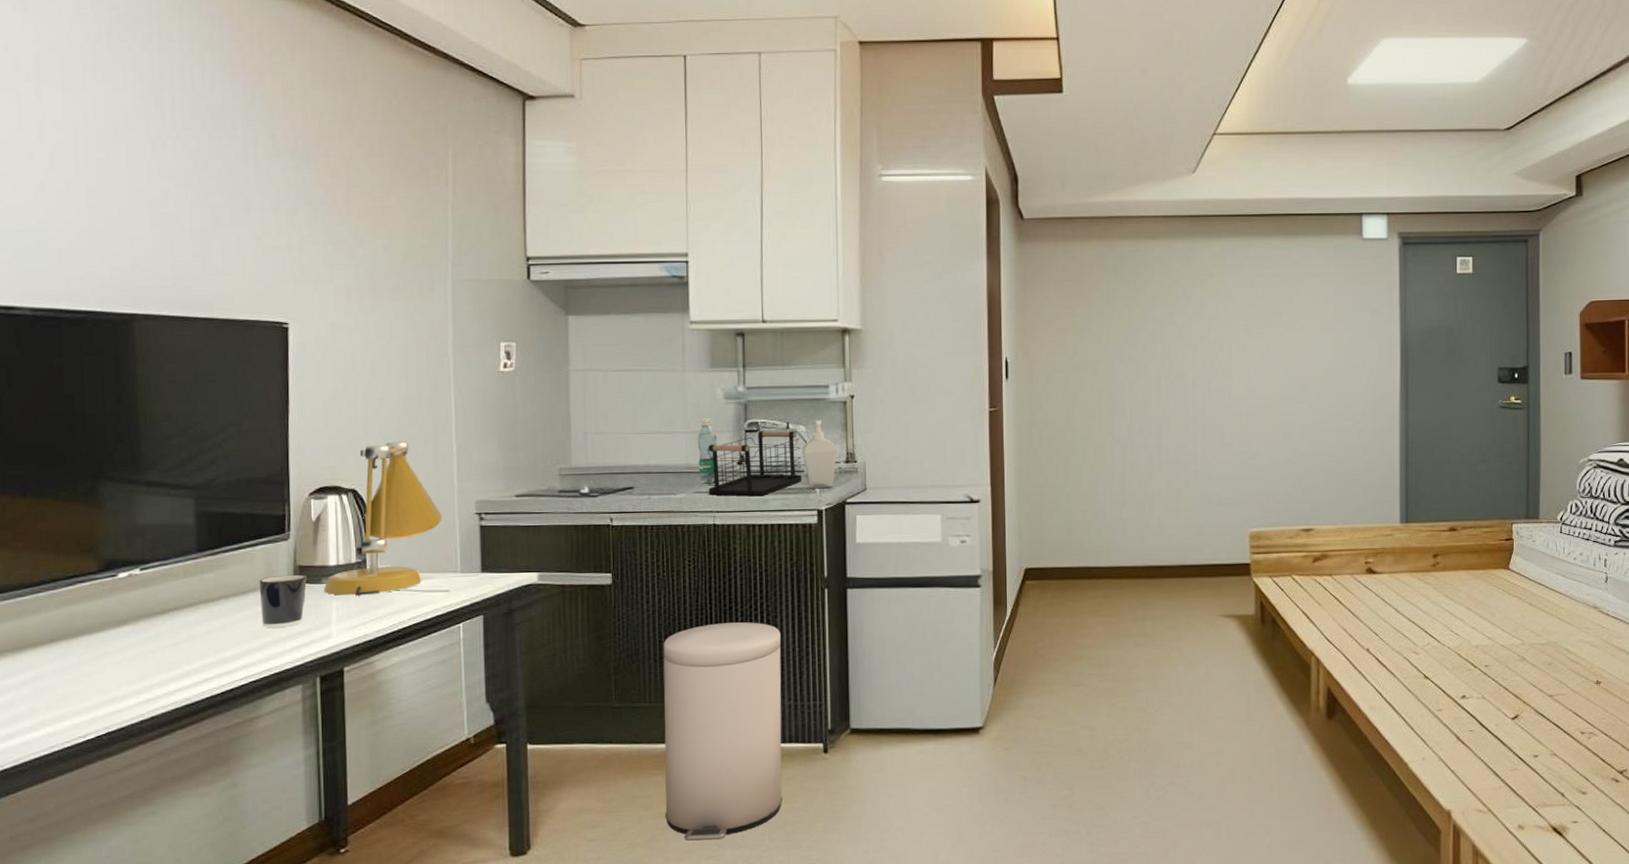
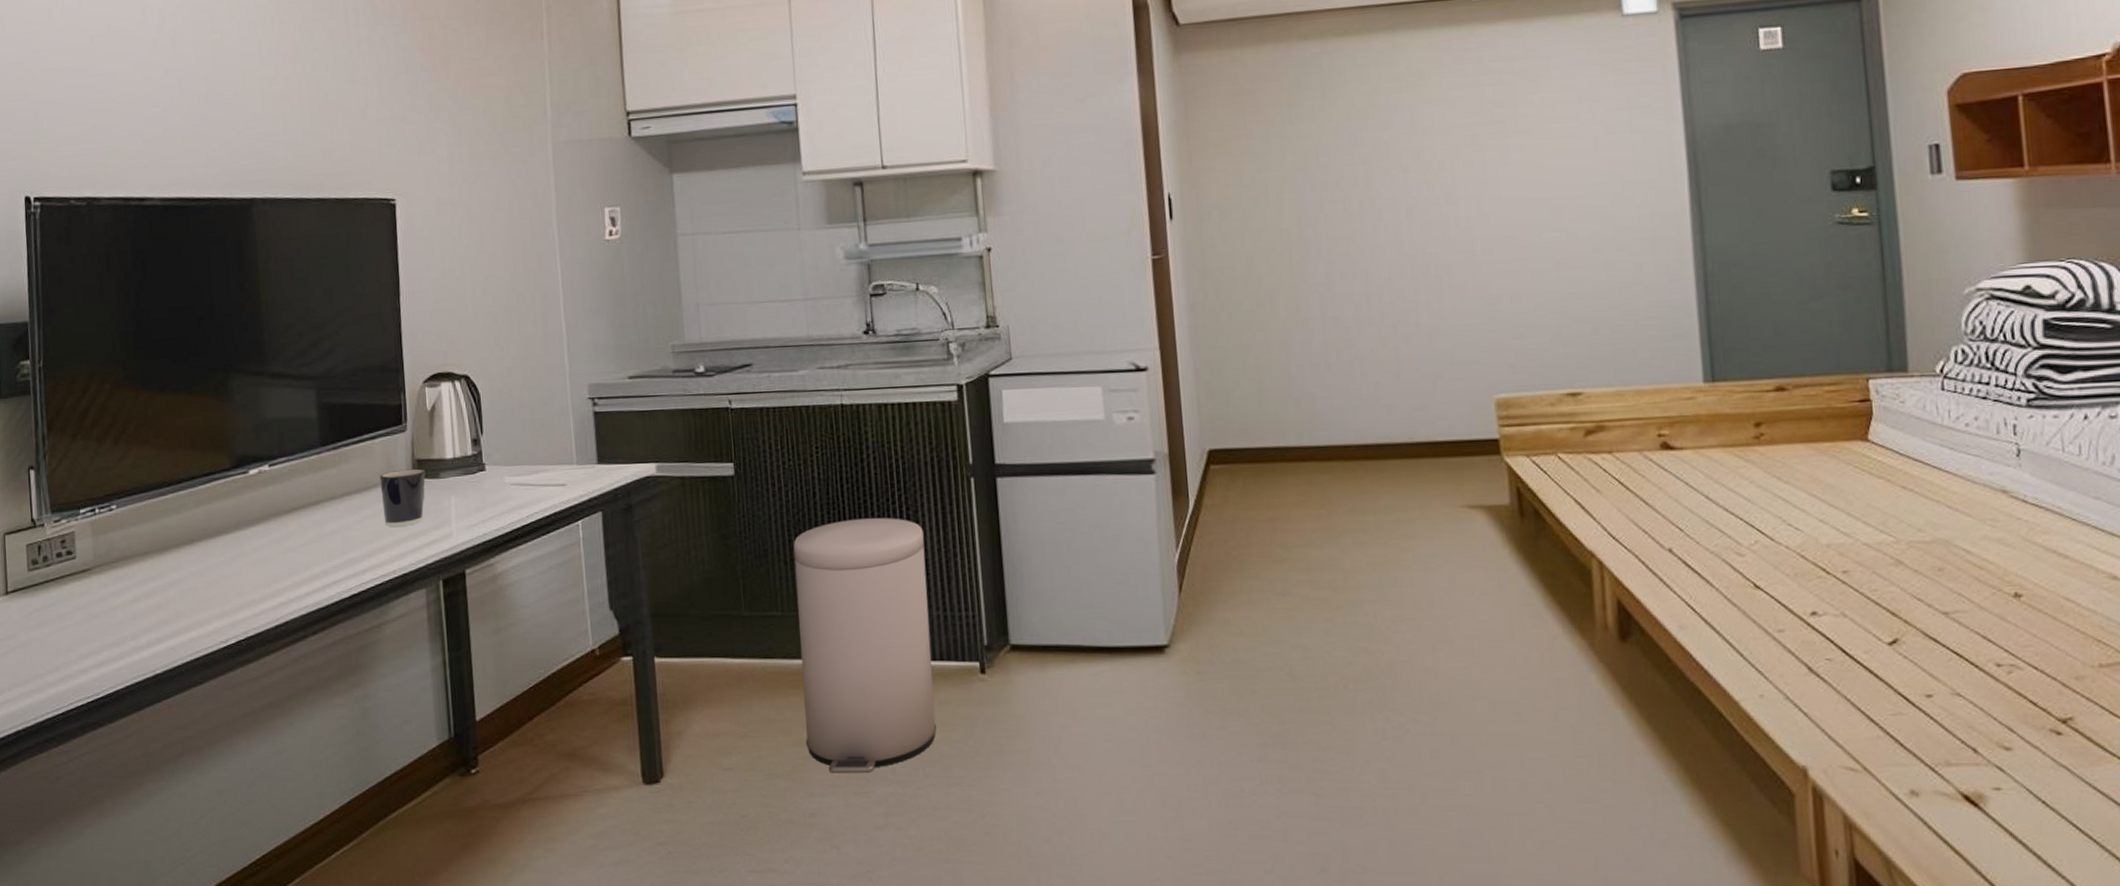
table lamp: present [324,441,442,596] -> none [442,321,555,491]
bottle: present [697,417,717,484] -> none [817,281,840,358]
dish rack: present [706,430,803,497] -> none [828,292,938,372]
soap bottle: present [802,419,837,489] -> none [935,278,976,361]

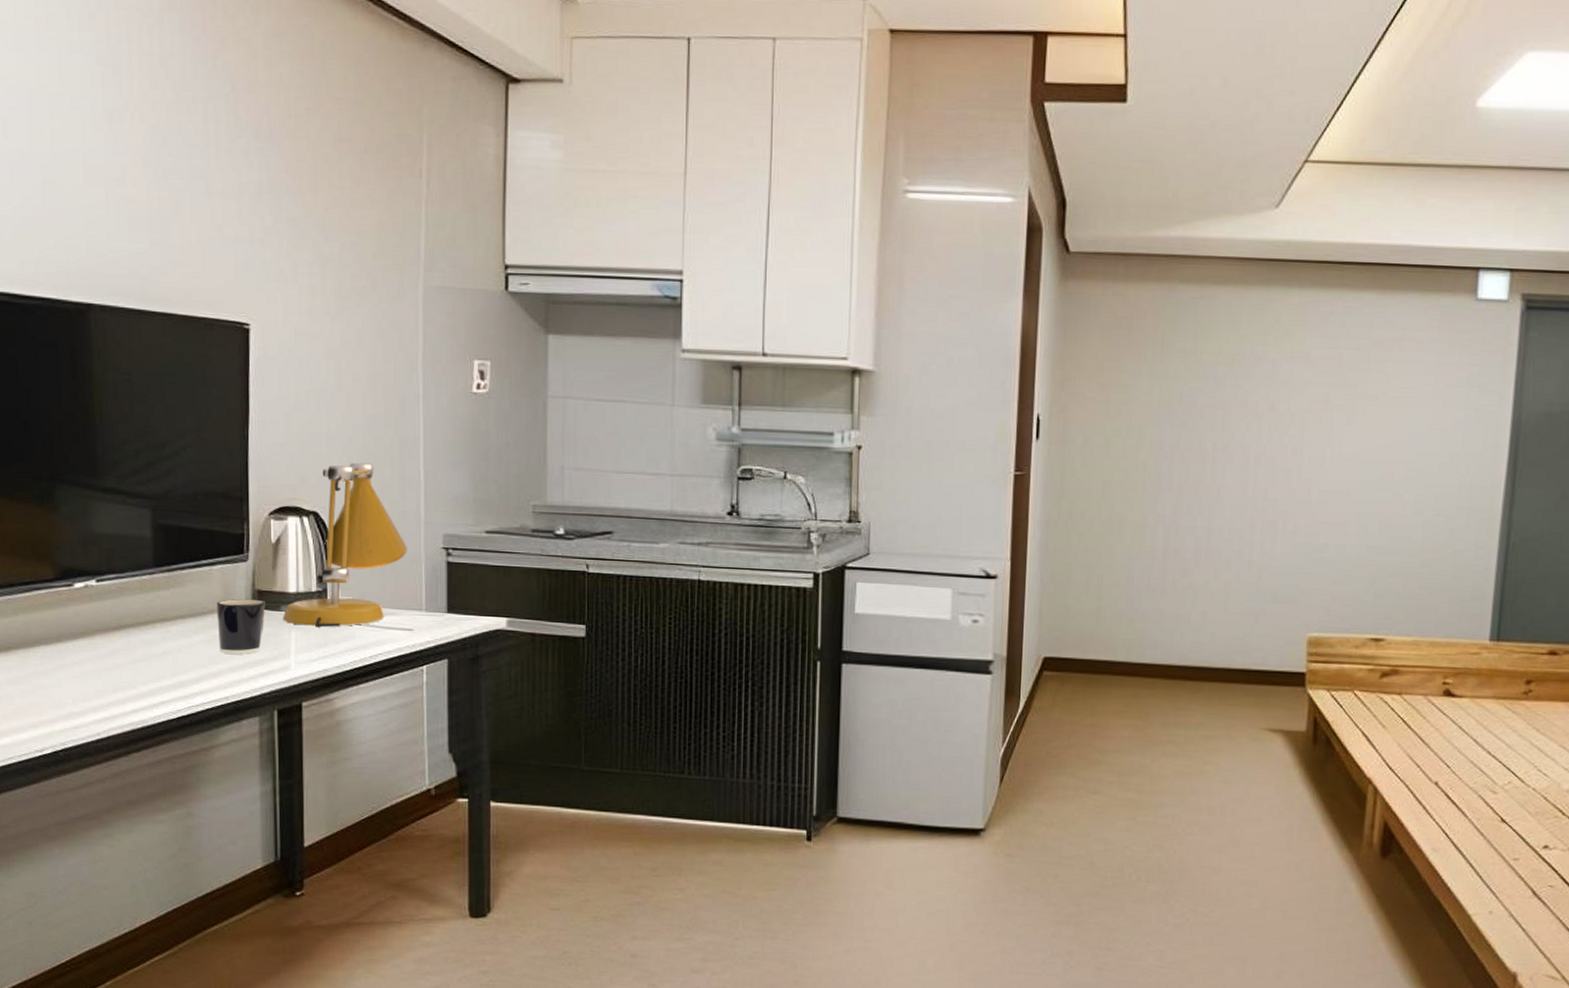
table lamp: none [442,321,555,491] -> present [283,462,407,628]
pedal bin: present [793,518,936,774] -> none [633,689,766,923]

